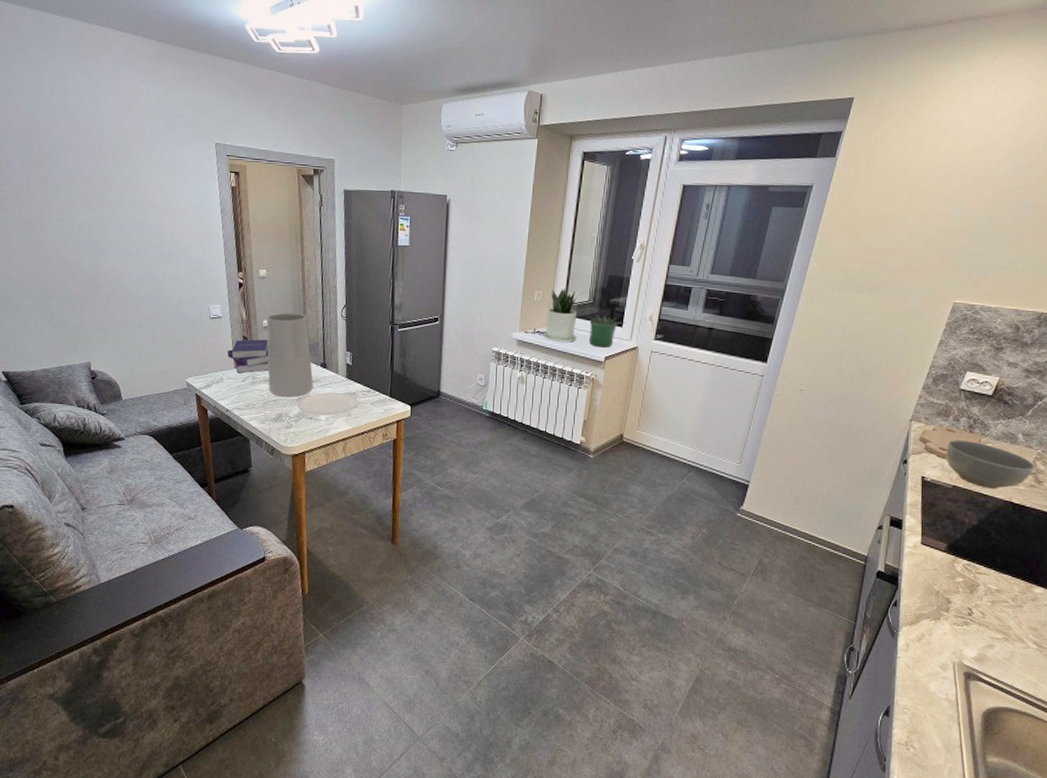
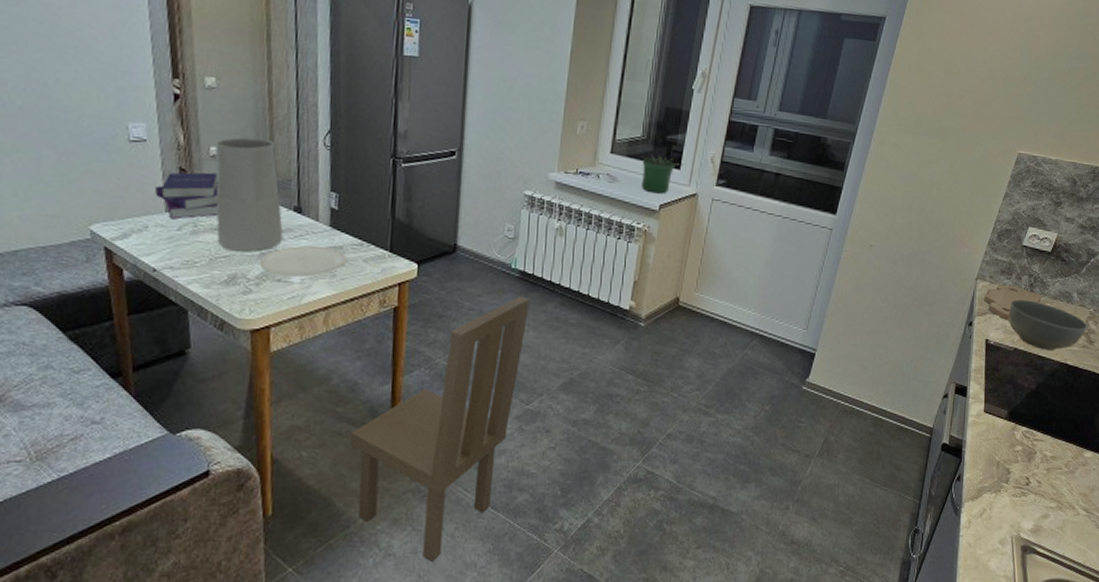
dining chair: none [362,431,498,638] -> present [350,296,529,561]
planter: present [542,288,578,342] -> none [586,120,630,186]

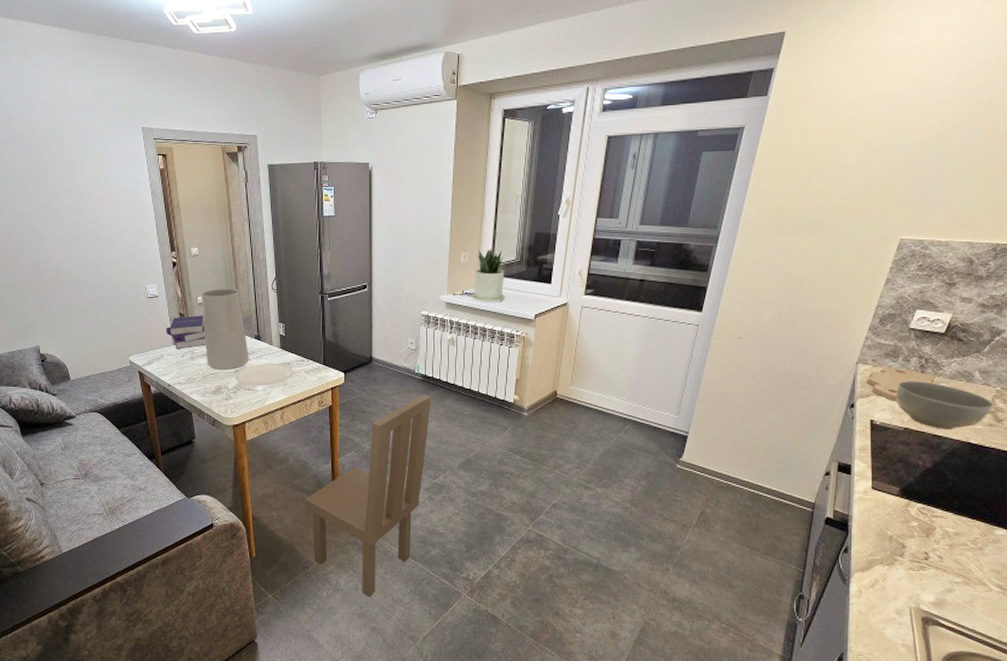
planter: none [586,120,630,186] -> present [471,248,506,302]
planter: present [642,154,682,194] -> none [517,273,553,306]

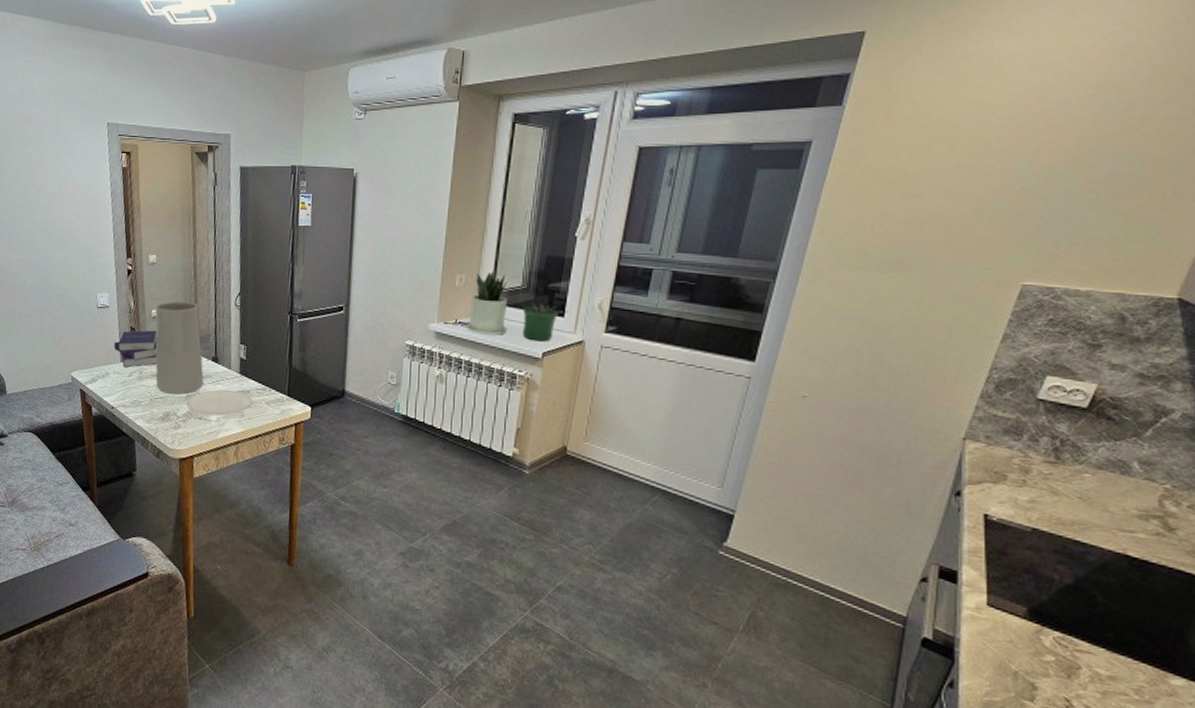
dining chair: present [305,394,431,597] -> none [255,438,412,680]
planter: none [517,273,553,306] -> present [522,302,566,342]
cutting board: present [867,367,936,401] -> none [979,446,1076,492]
bowl: present [896,381,994,429] -> none [1020,467,1162,536]

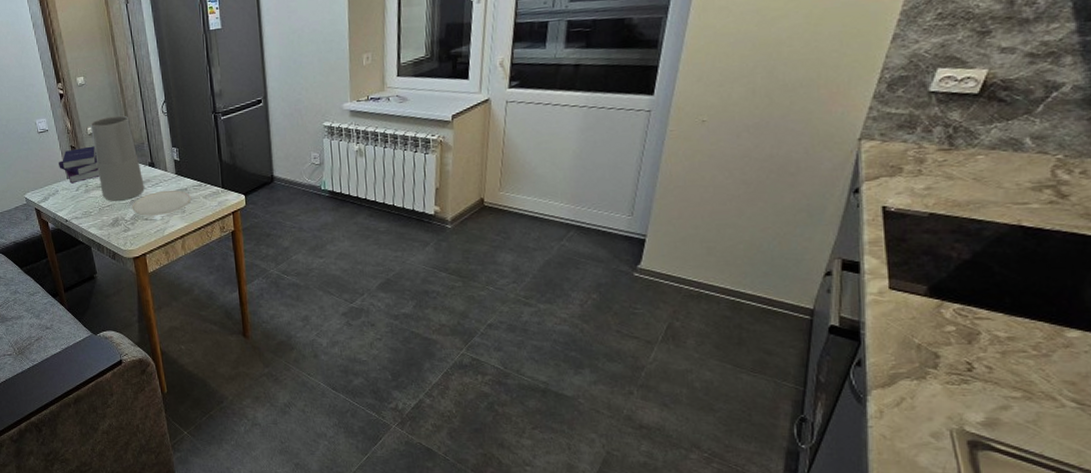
planter: present [465,271,509,335] -> none [377,46,418,107]
planter: present [522,302,566,342] -> none [429,70,470,106]

